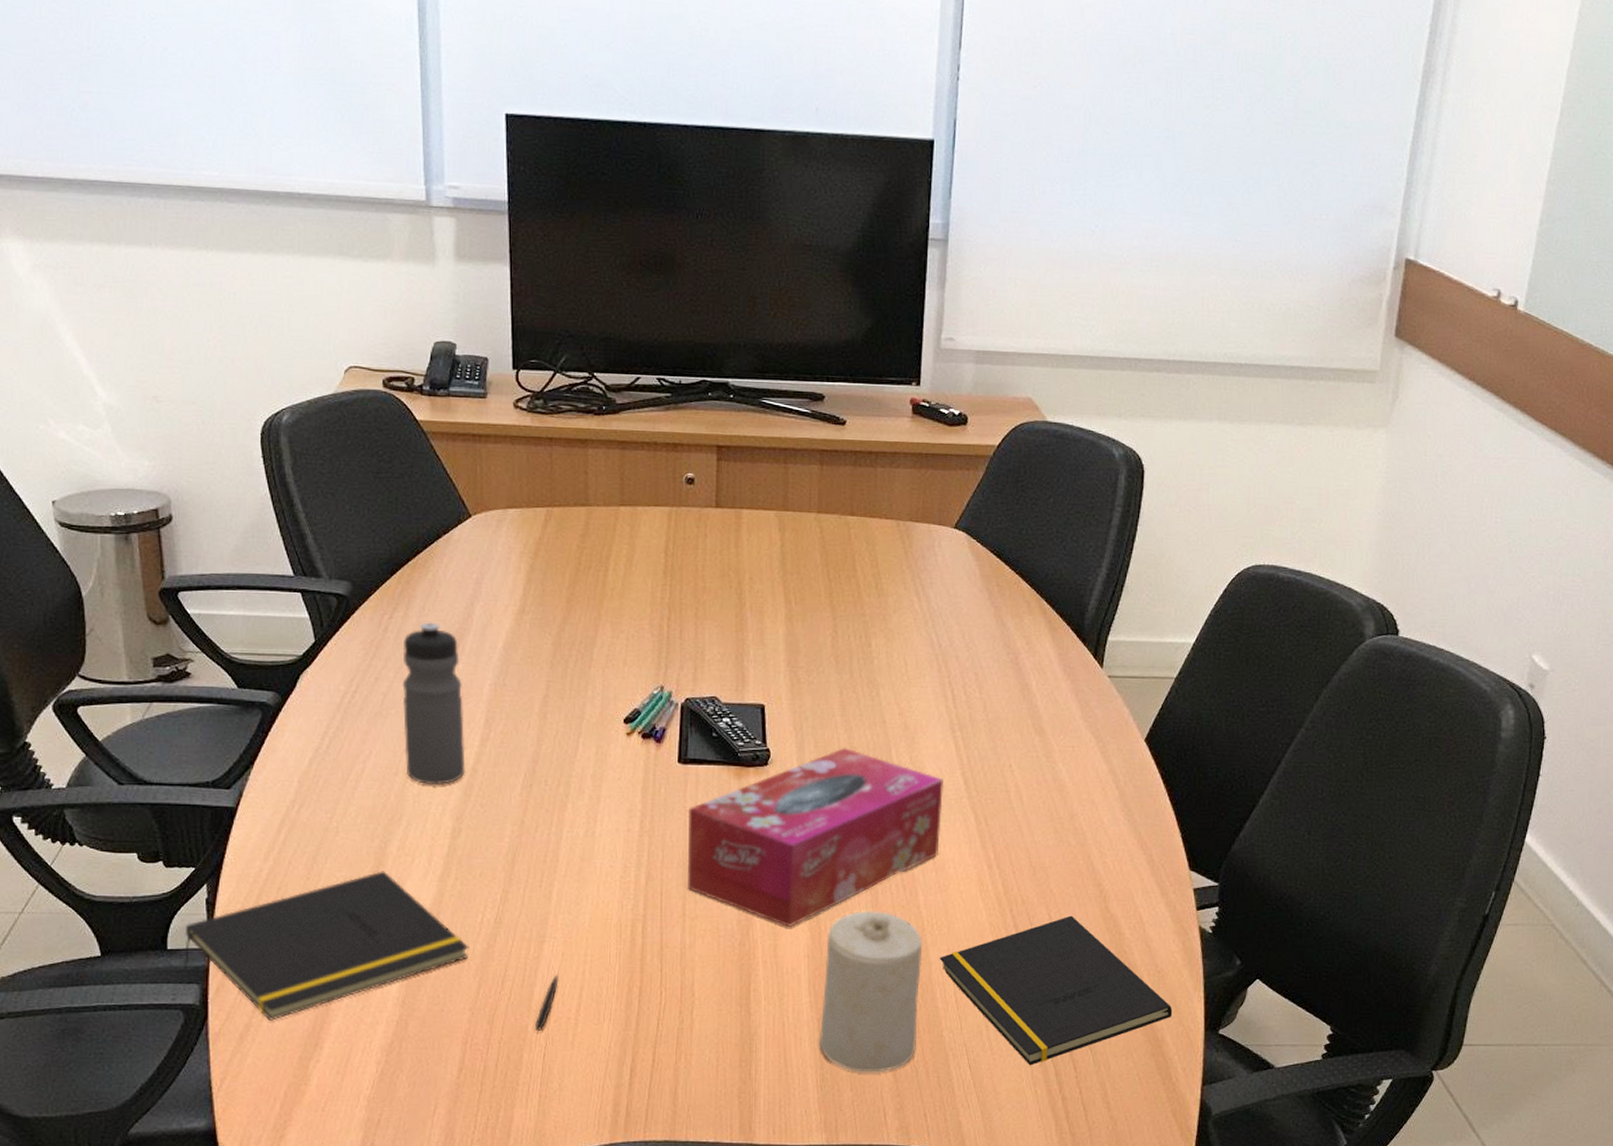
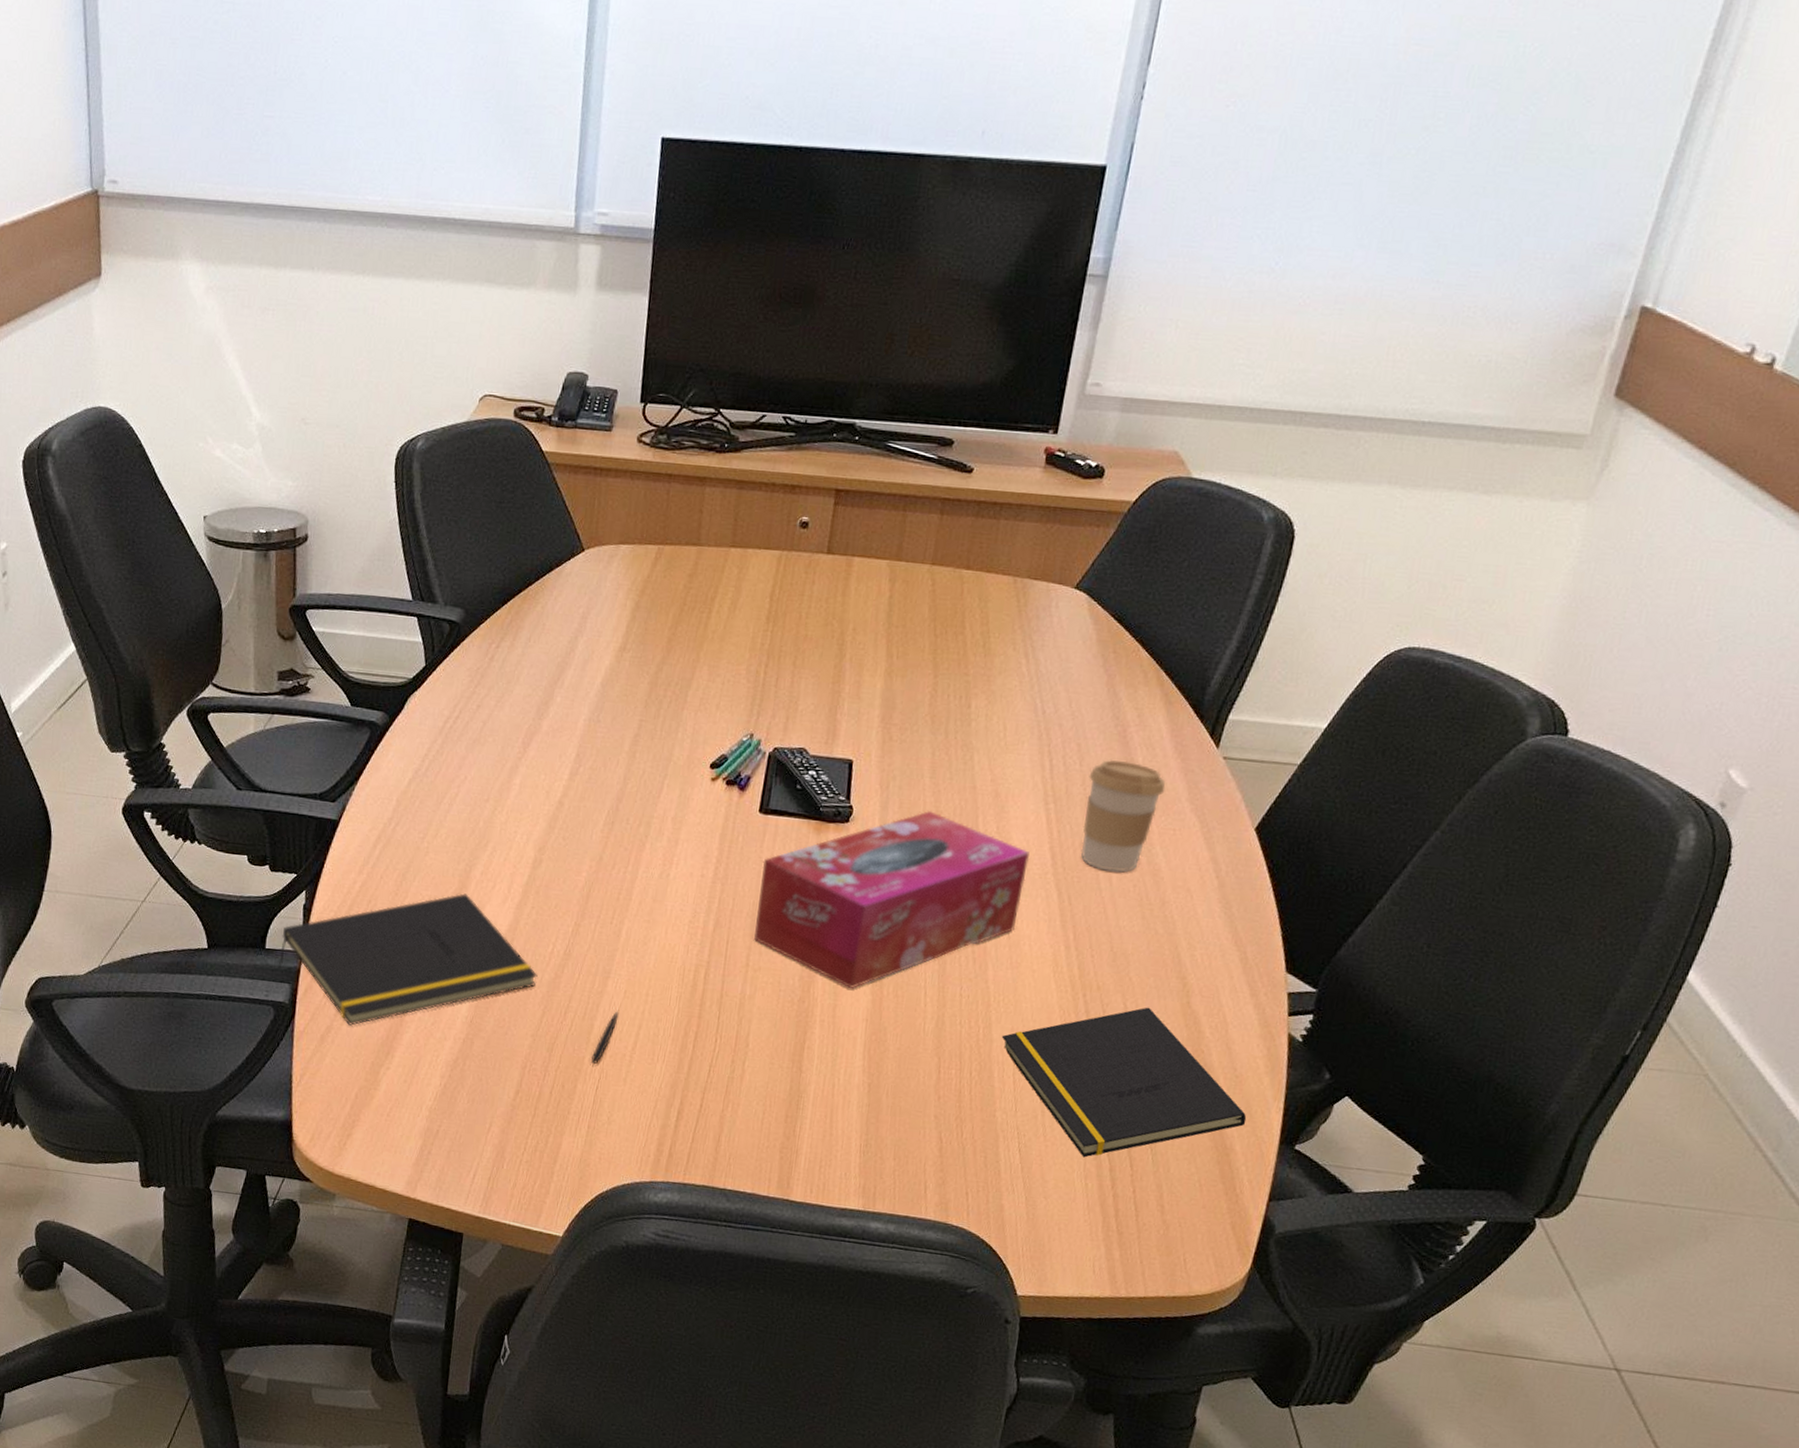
water bottle: present [402,622,465,786] -> none [497,653,559,815]
candle: present [819,910,923,1073] -> none [867,979,987,1145]
coffee cup: none [989,685,1060,791] -> present [1081,759,1166,872]

